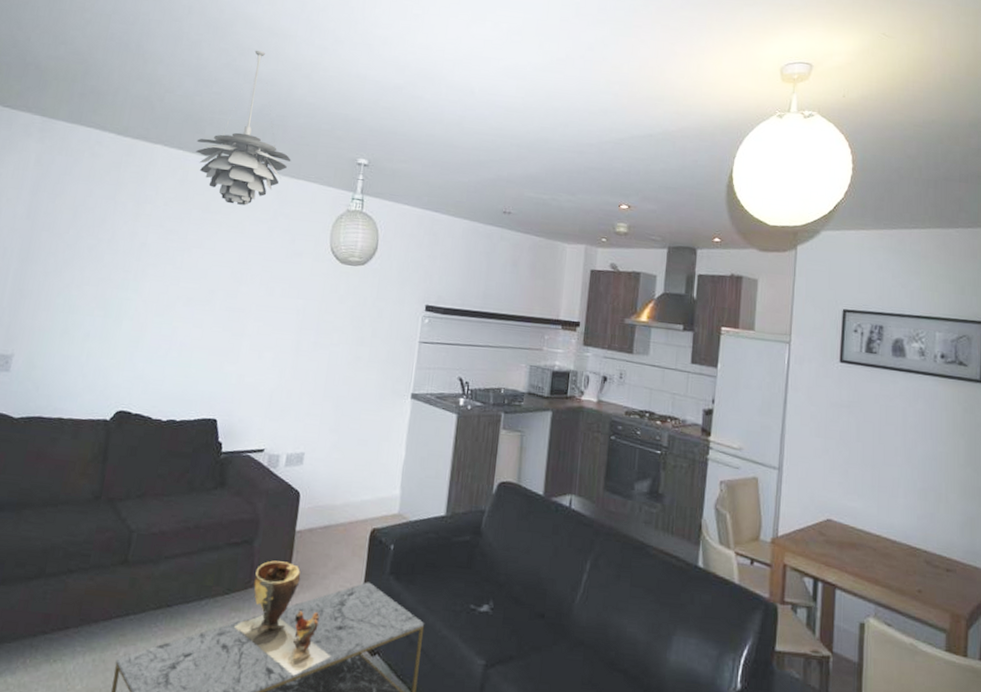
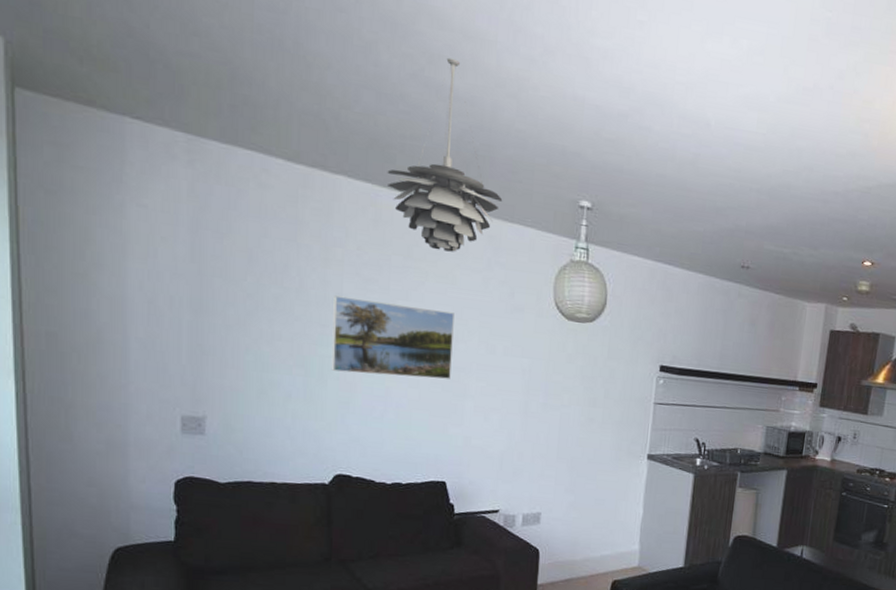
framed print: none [127,245,241,319] -> present [331,295,454,379]

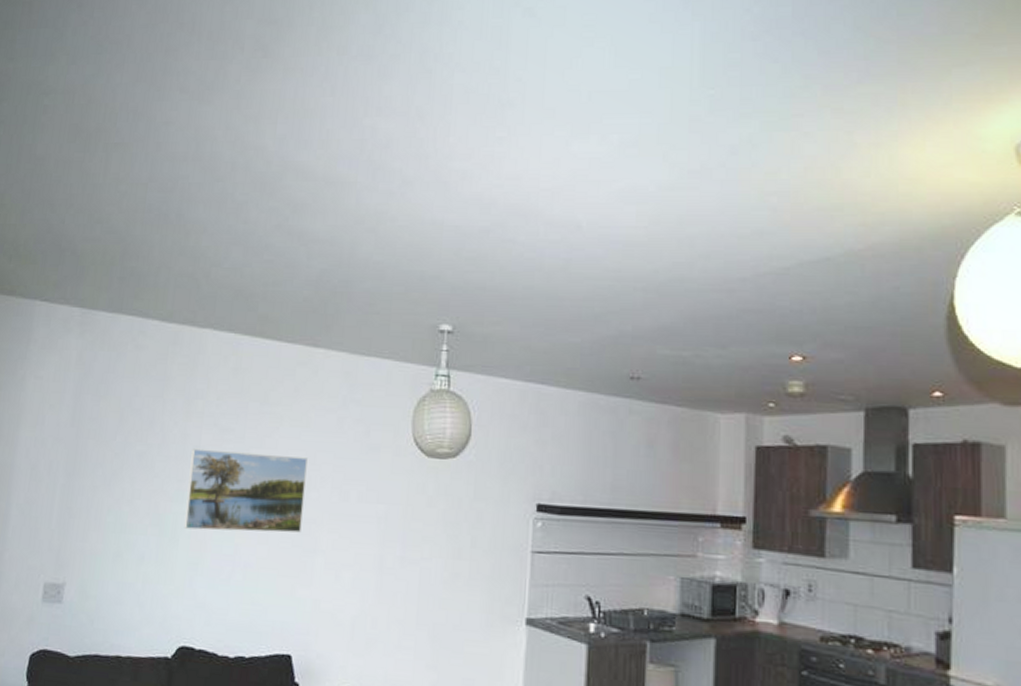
pendant light: present [387,57,503,252] -> none [249,204,360,393]

